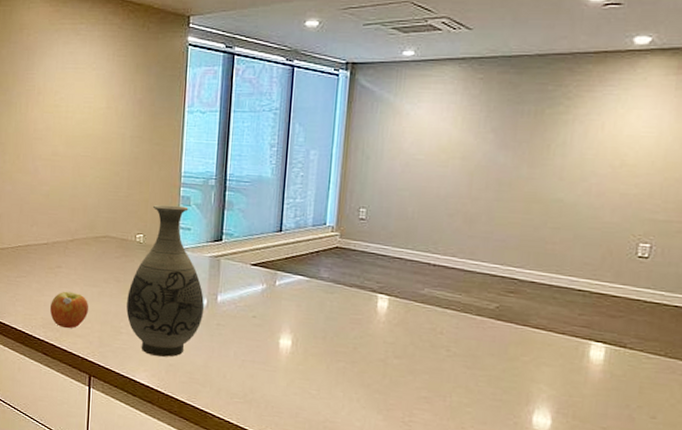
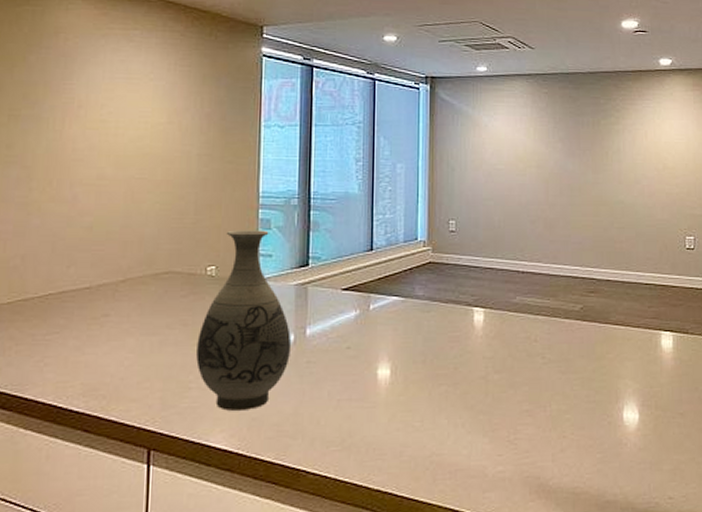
apple: present [49,291,89,329] -> none [92,345,147,393]

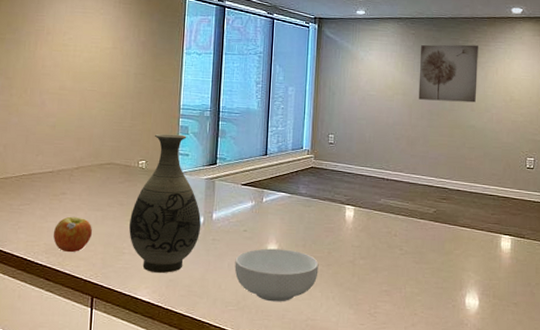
apple: none [92,345,147,393] -> present [53,216,93,253]
cereal bowl: none [337,367,443,436] -> present [234,248,319,302]
wall art: none [555,104,624,173] -> present [418,44,478,103]

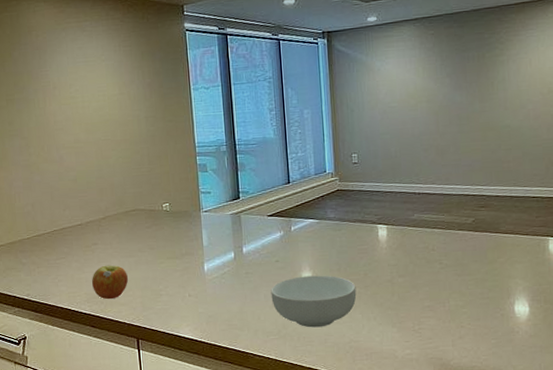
vase: present [129,133,202,274] -> none [162,173,233,311]
wall art: present [418,44,478,103] -> none [442,36,509,105]

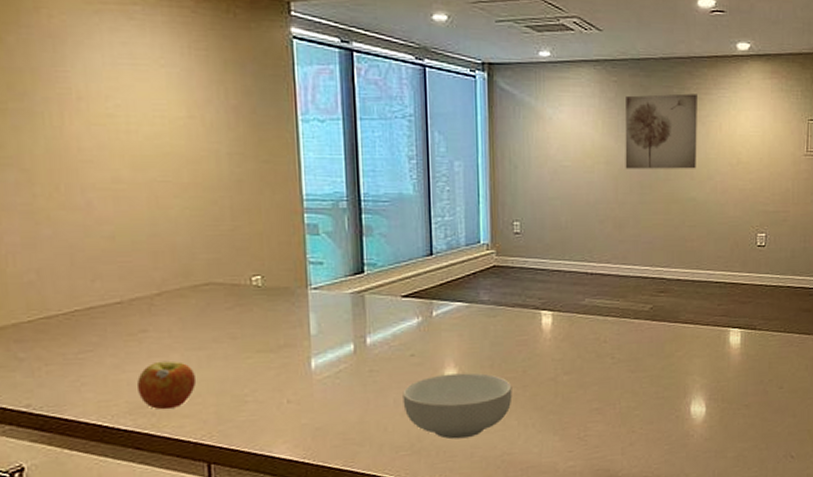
wall art: none [442,36,509,105] -> present [625,93,697,169]

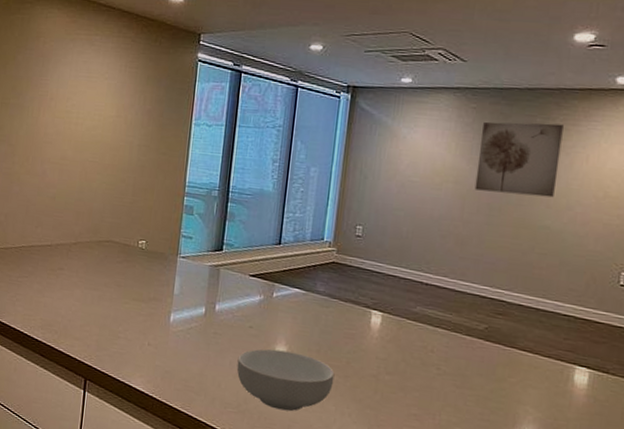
apple: present [136,360,197,410] -> none [49,293,89,331]

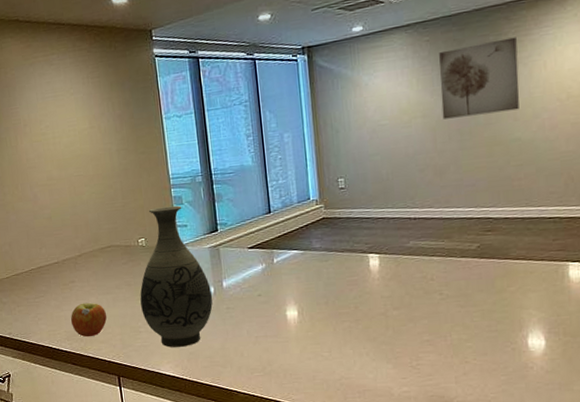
apple: none [49,293,89,331] -> present [70,302,107,337]
vase: none [125,212,203,364] -> present [140,205,213,348]
cereal bowl: present [237,349,335,412] -> none [253,309,347,364]

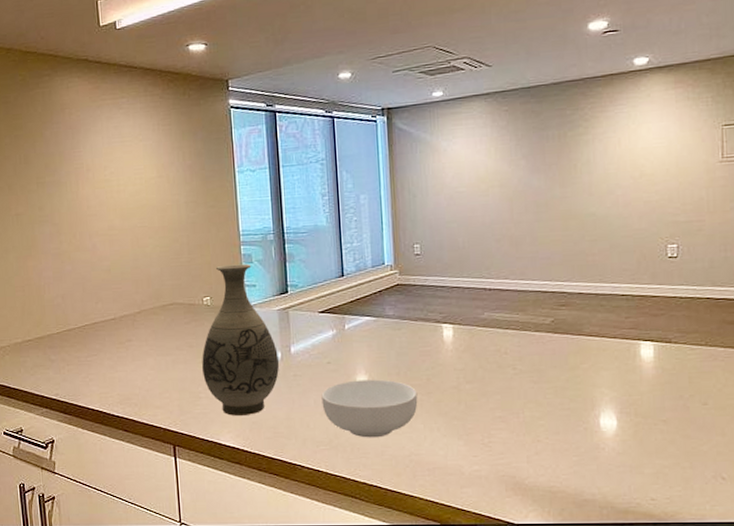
apple: present [70,302,107,337] -> none [125,363,165,402]
cereal bowl: none [253,309,347,364] -> present [321,379,418,438]
wall art: present [439,37,520,120] -> none [517,113,595,190]

